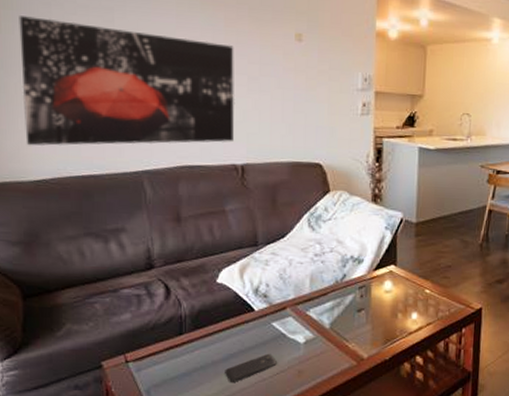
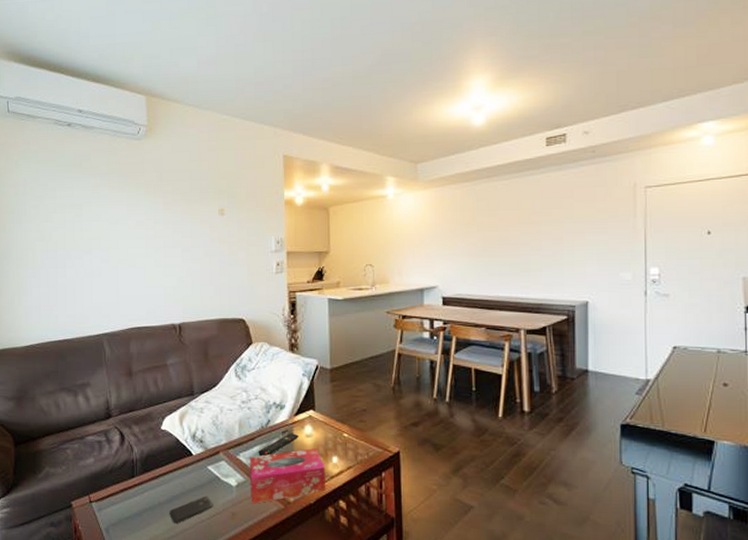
wall art: present [19,16,235,146] -> none [17,217,173,318]
tissue box: none [320,304,403,361] -> present [250,448,325,504]
remote control: none [331,288,377,313] -> present [258,433,299,457]

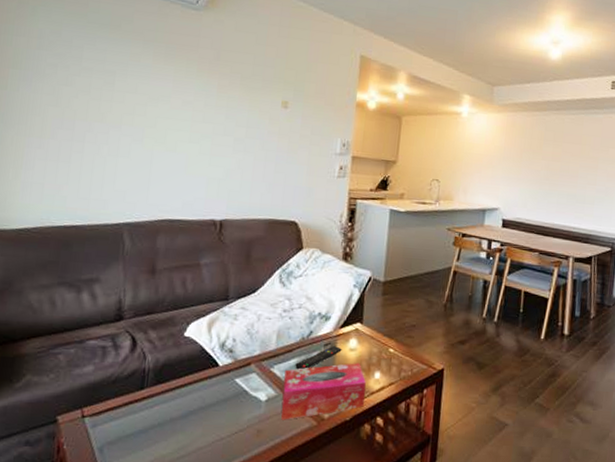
smartphone: present [169,496,213,524] -> none [182,411,236,442]

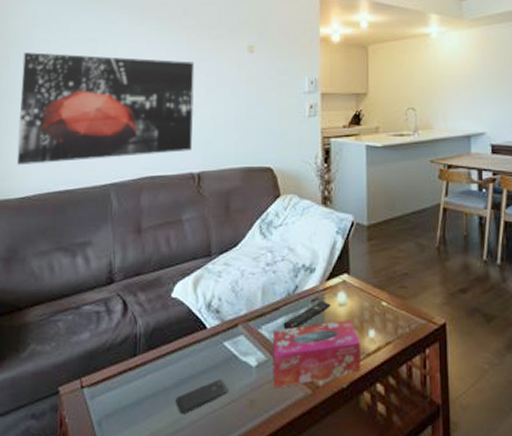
wall art: none [14,75,224,199] -> present [16,52,195,166]
smartphone: none [182,411,236,442] -> present [175,378,228,415]

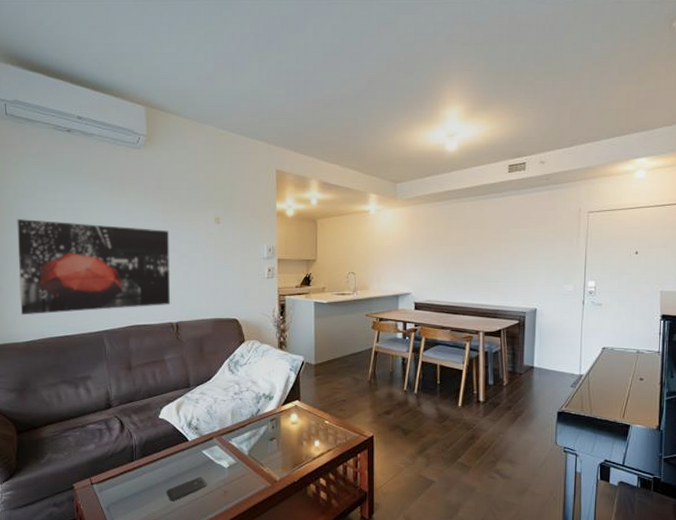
tissue box: present [273,320,360,388] -> none [241,434,308,483]
remote control: present [283,301,331,330] -> none [248,421,285,442]

